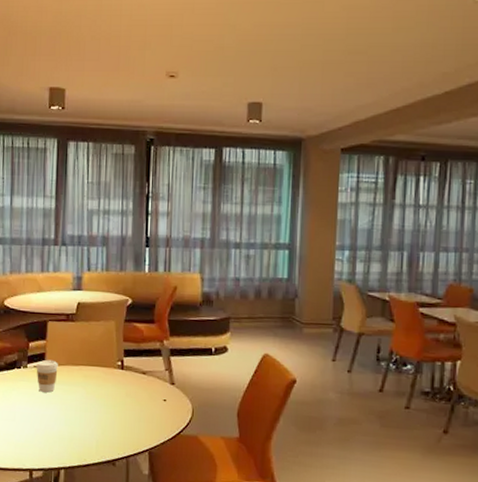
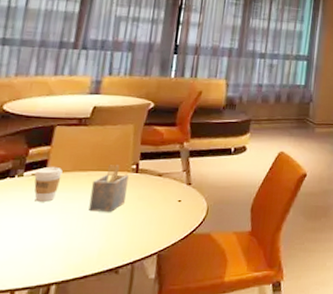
napkin holder: none [84,360,115,406] -> present [88,165,129,212]

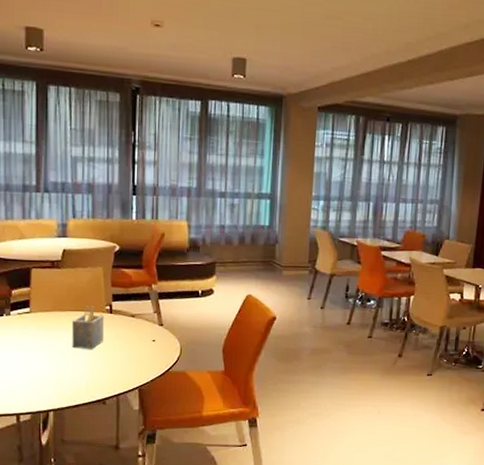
coffee cup: present [34,166,63,202] -> none [20,306,44,339]

